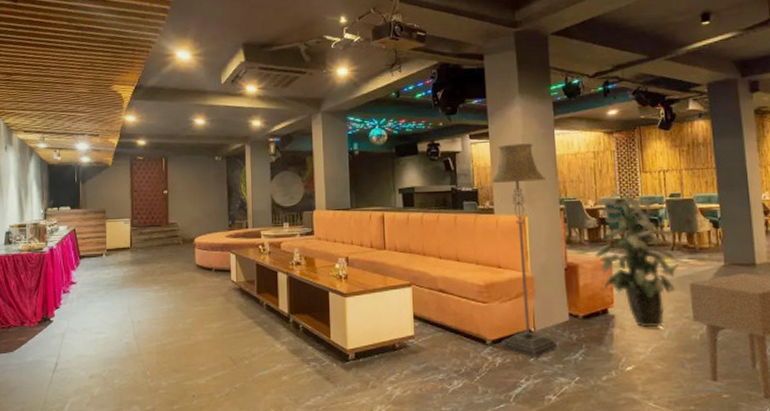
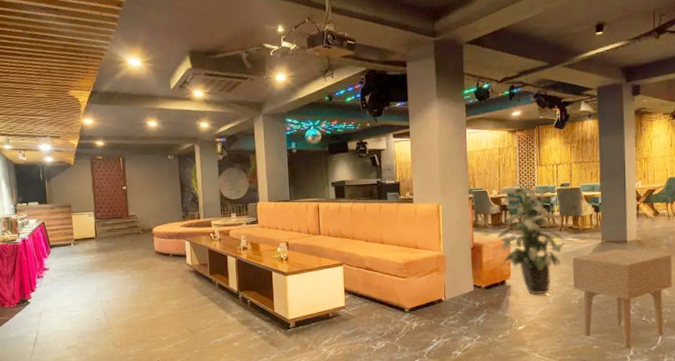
floor lamp: present [490,143,557,358] -> none [410,141,463,322]

